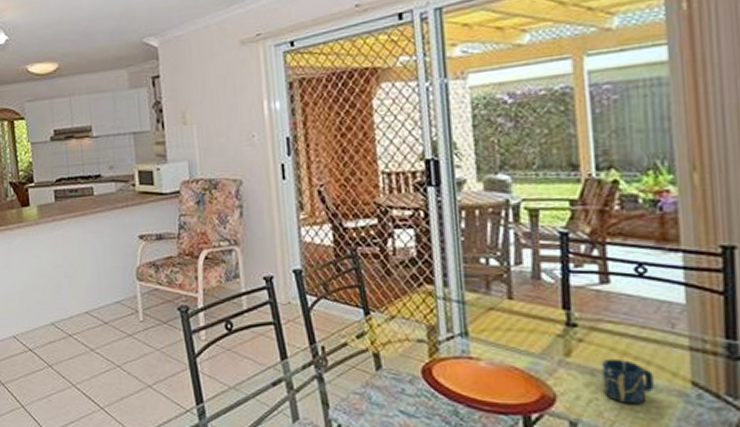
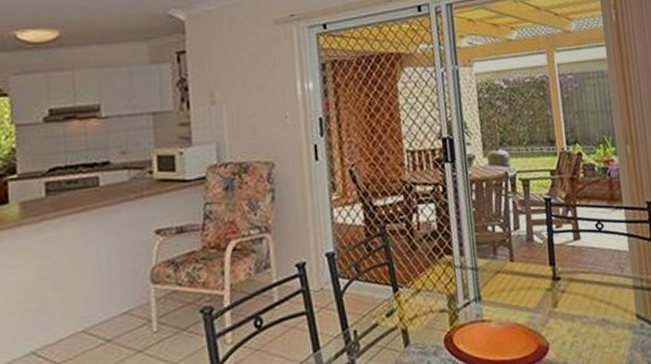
cup: present [601,358,654,405] -> none [578,303,614,342]

